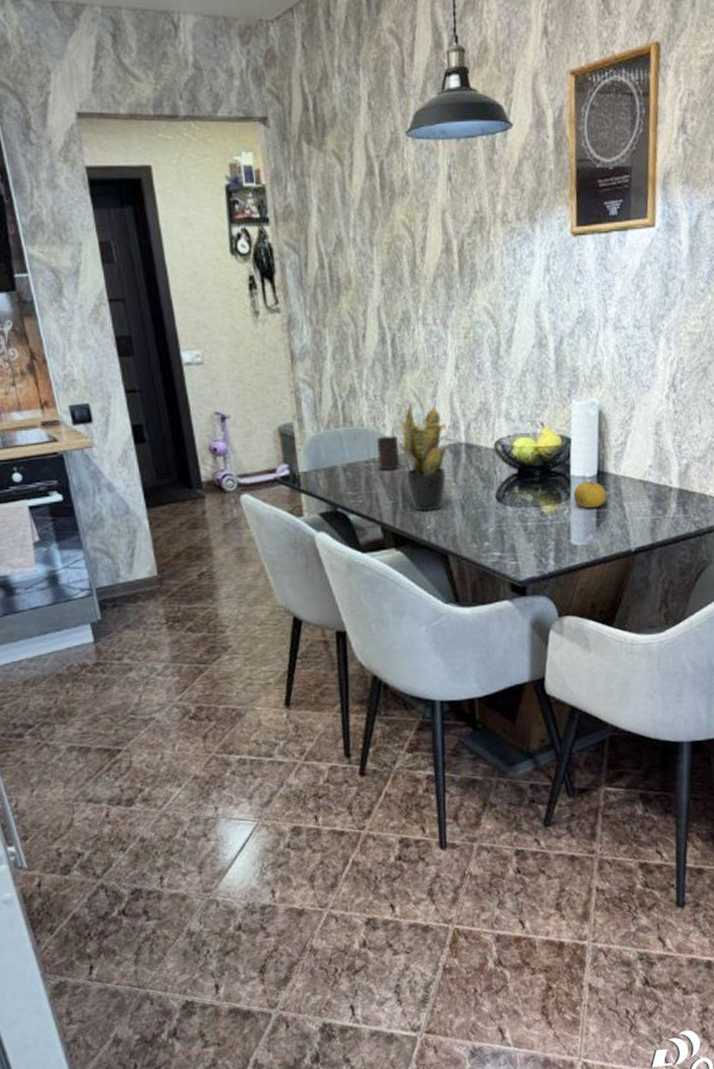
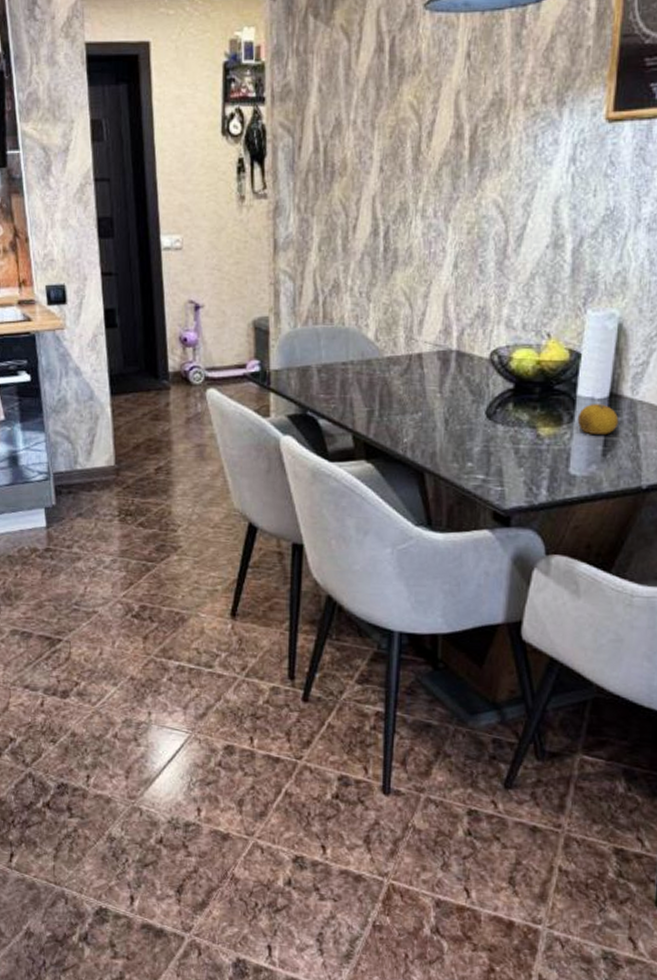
cup: present [376,435,400,471] -> none [356,337,381,375]
potted plant: present [398,404,455,512] -> none [380,303,444,423]

